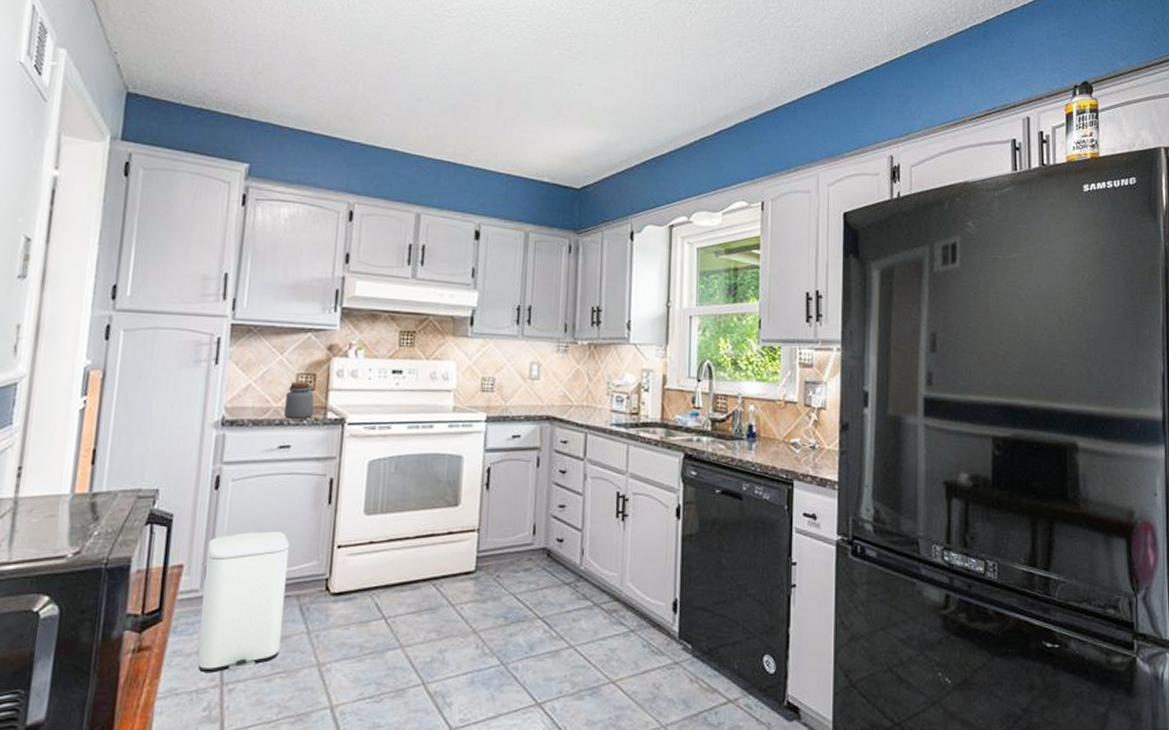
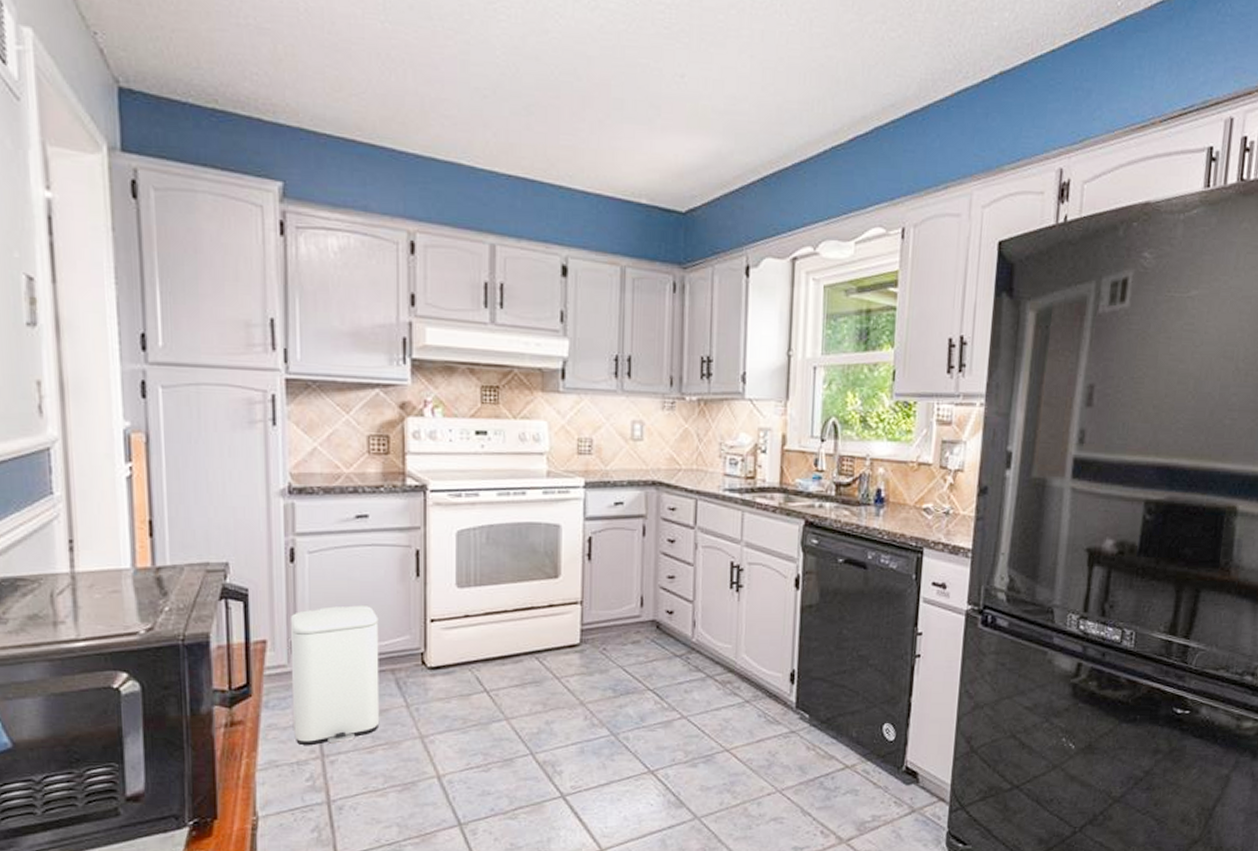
jar: present [284,382,315,420] -> none [358,444,391,487]

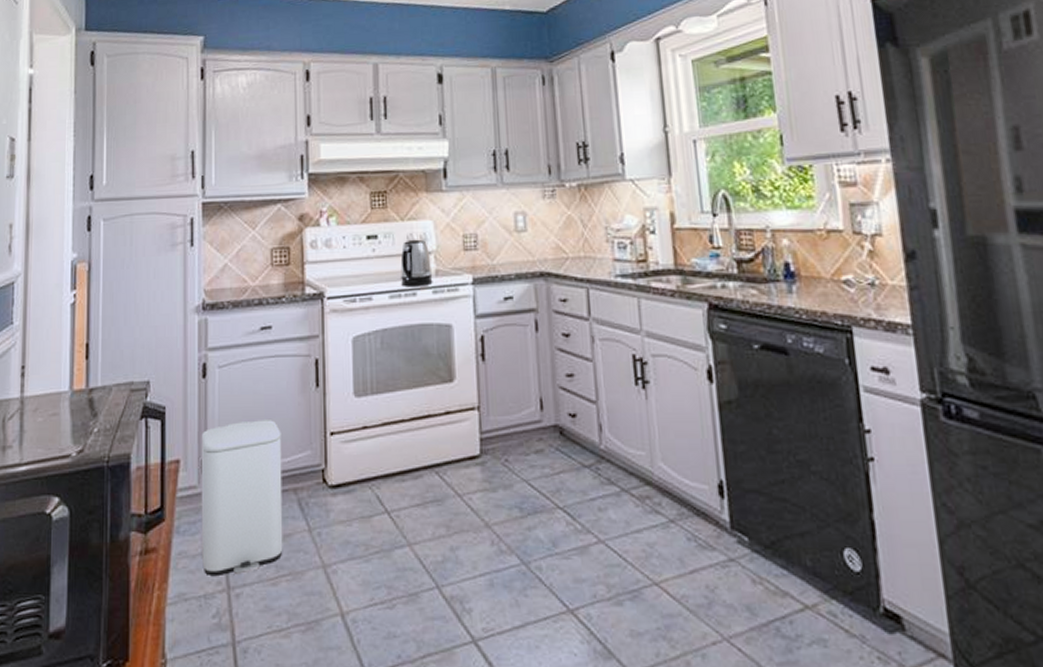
kettle: none [510,438,544,487] -> present [400,239,433,287]

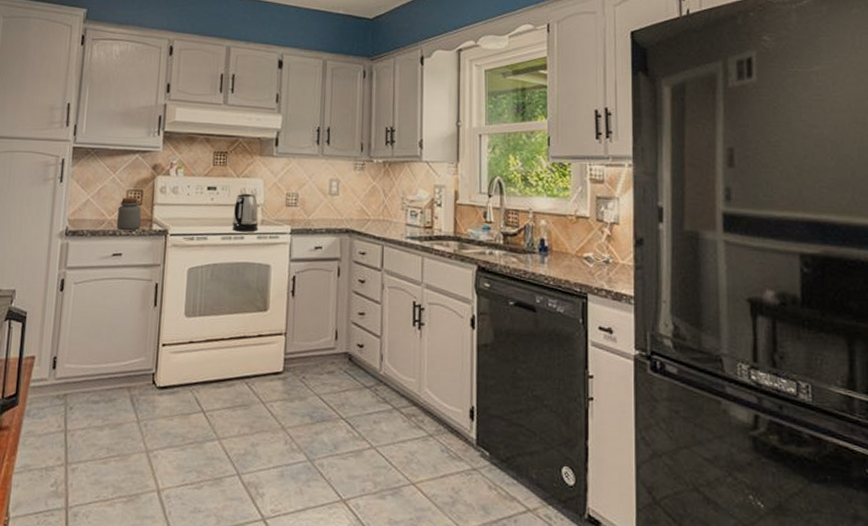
pedal bin: present [201,420,283,575] -> none [46,329,122,454]
jar: none [262,257,292,298] -> present [117,197,142,231]

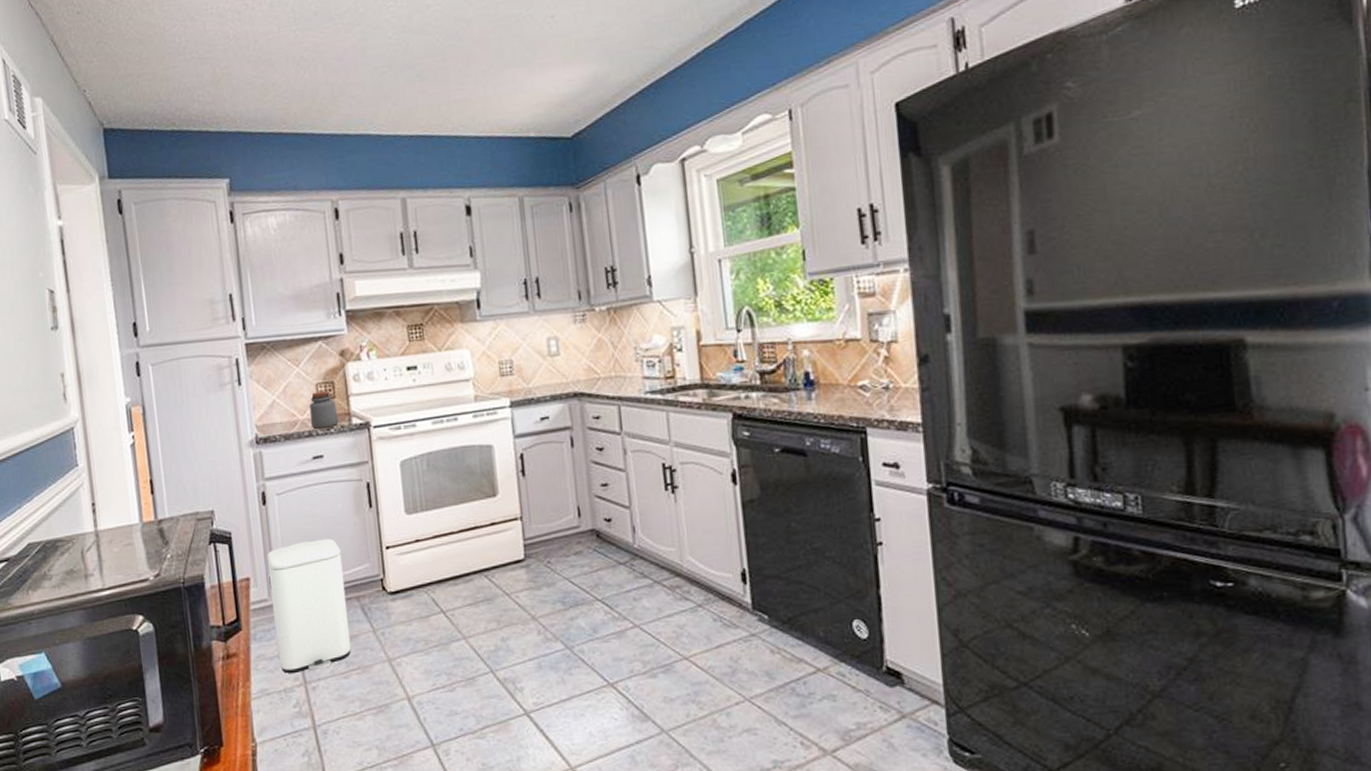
pedal bin: none [46,329,122,454] -> present [266,539,351,673]
kettle: present [232,193,259,232] -> none [440,367,473,413]

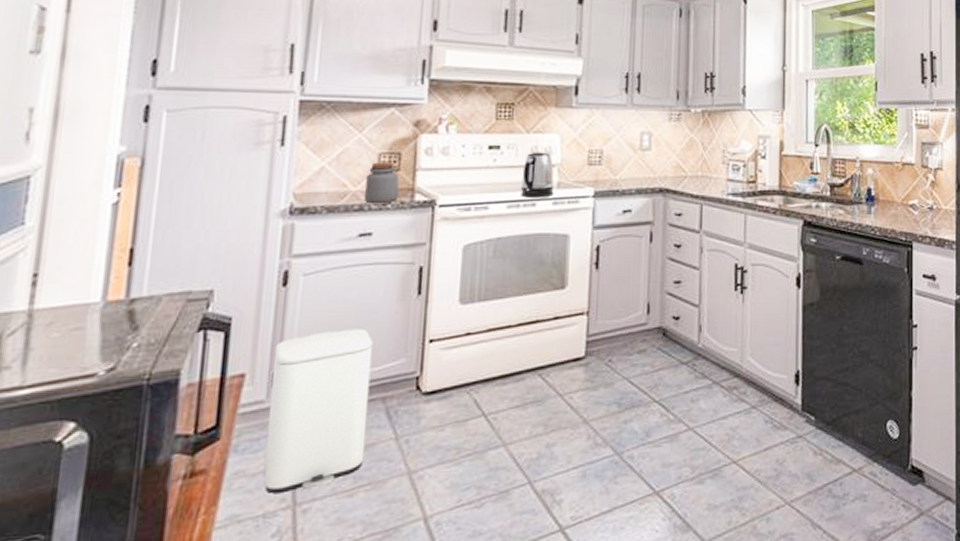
kettle: none [440,367,473,413] -> present [521,152,554,198]

